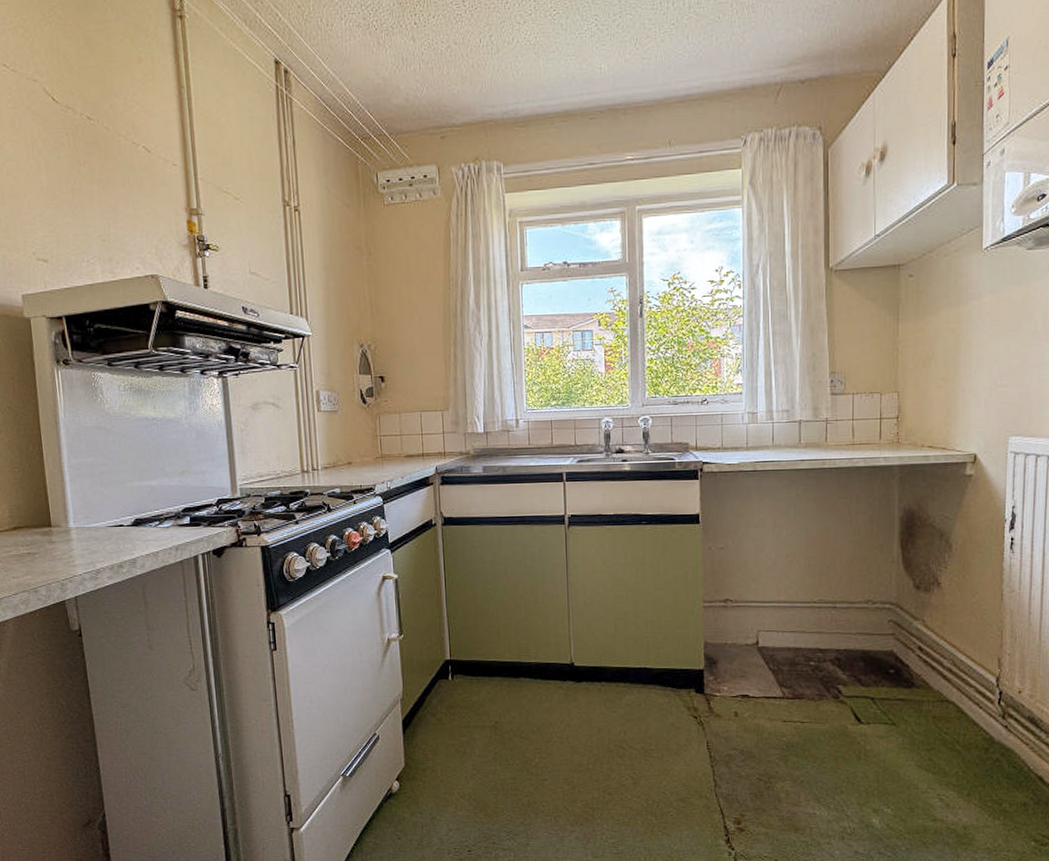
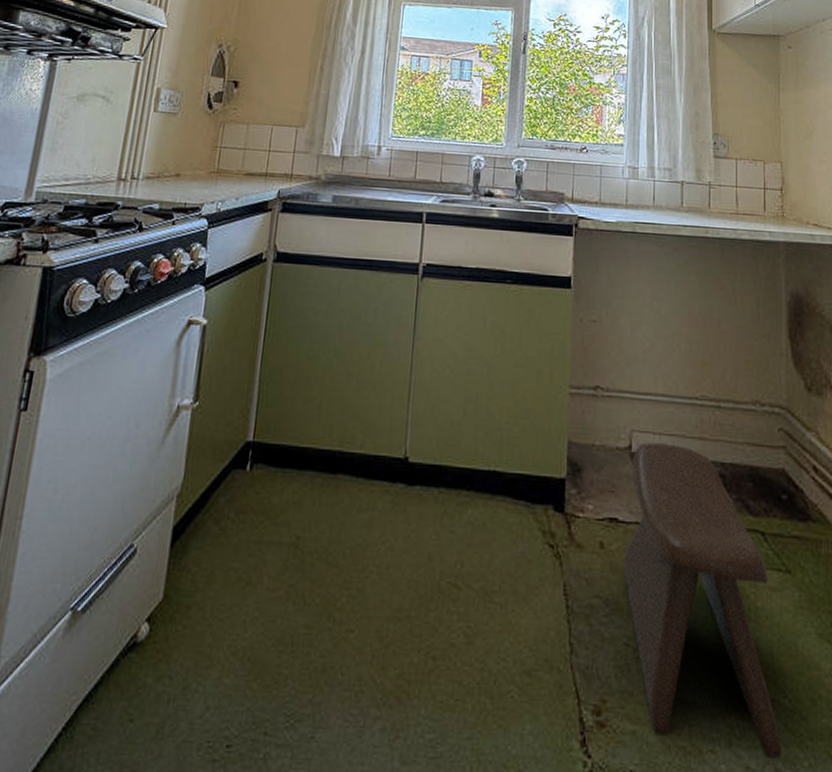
stool: none [753,638,884,847] -> present [622,443,782,760]

